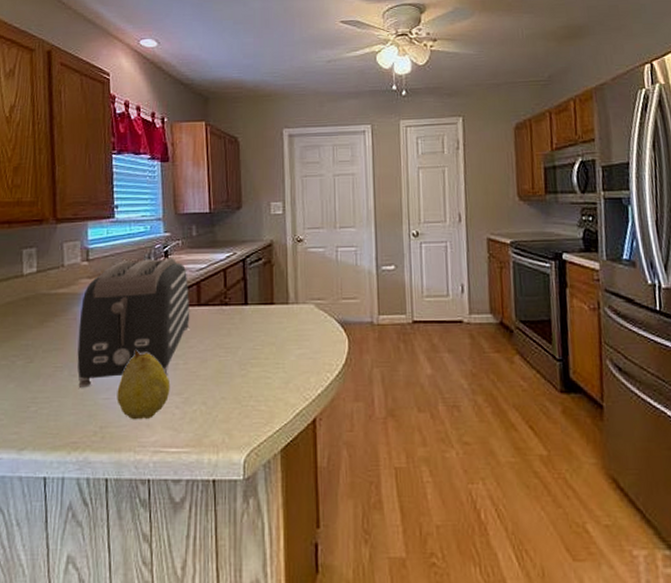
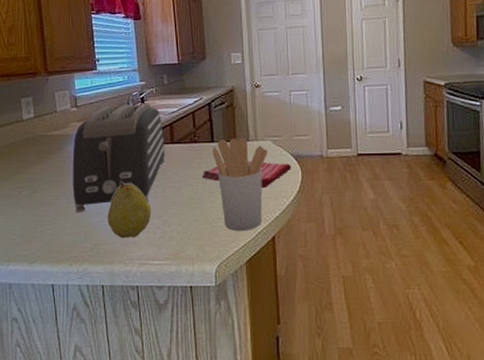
dish towel: none [232,327,338,360] -> present [201,161,292,188]
utensil holder: none [246,300,310,411] -> present [213,137,268,231]

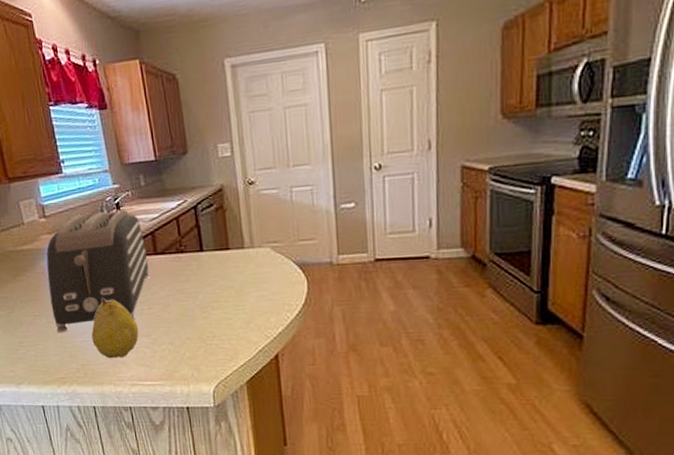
dish towel: present [201,161,292,188] -> none [191,271,296,301]
utensil holder: present [213,137,268,231] -> none [202,245,267,349]

